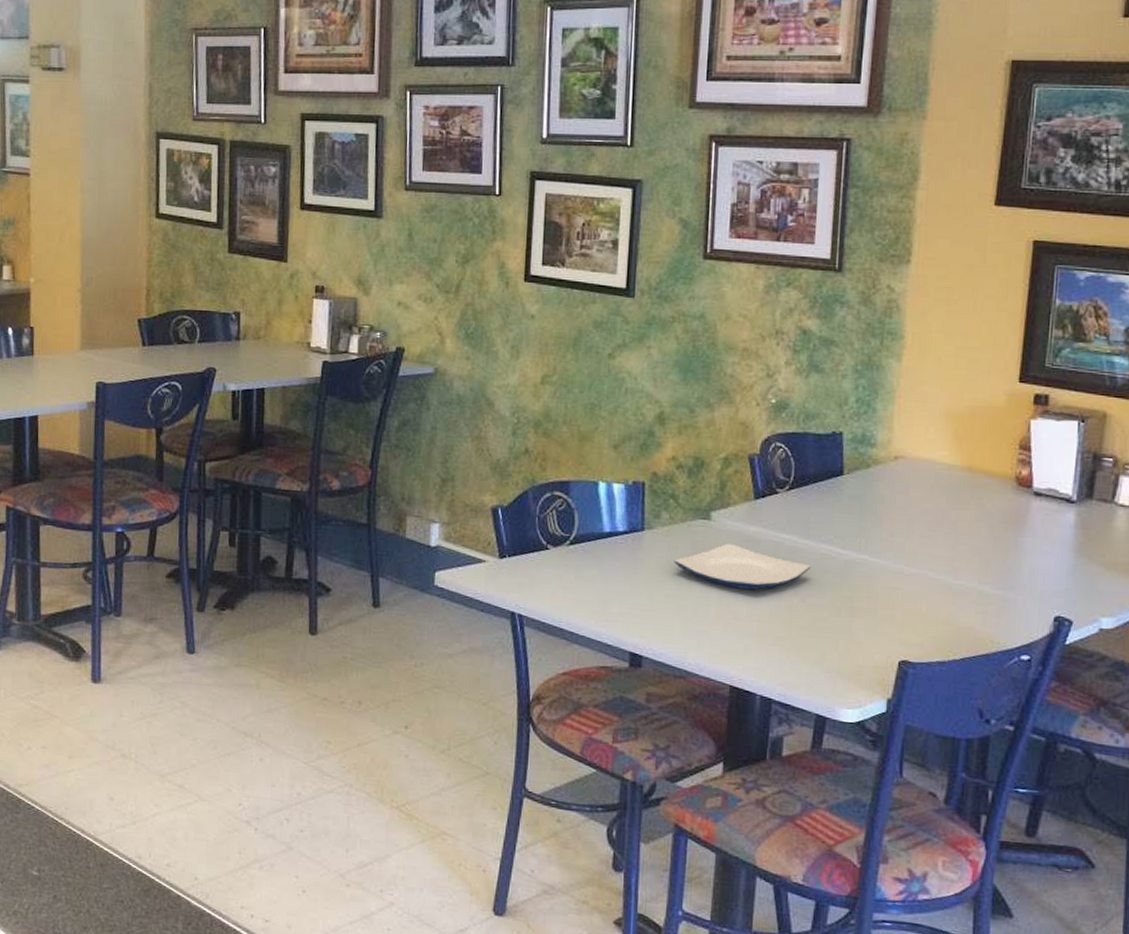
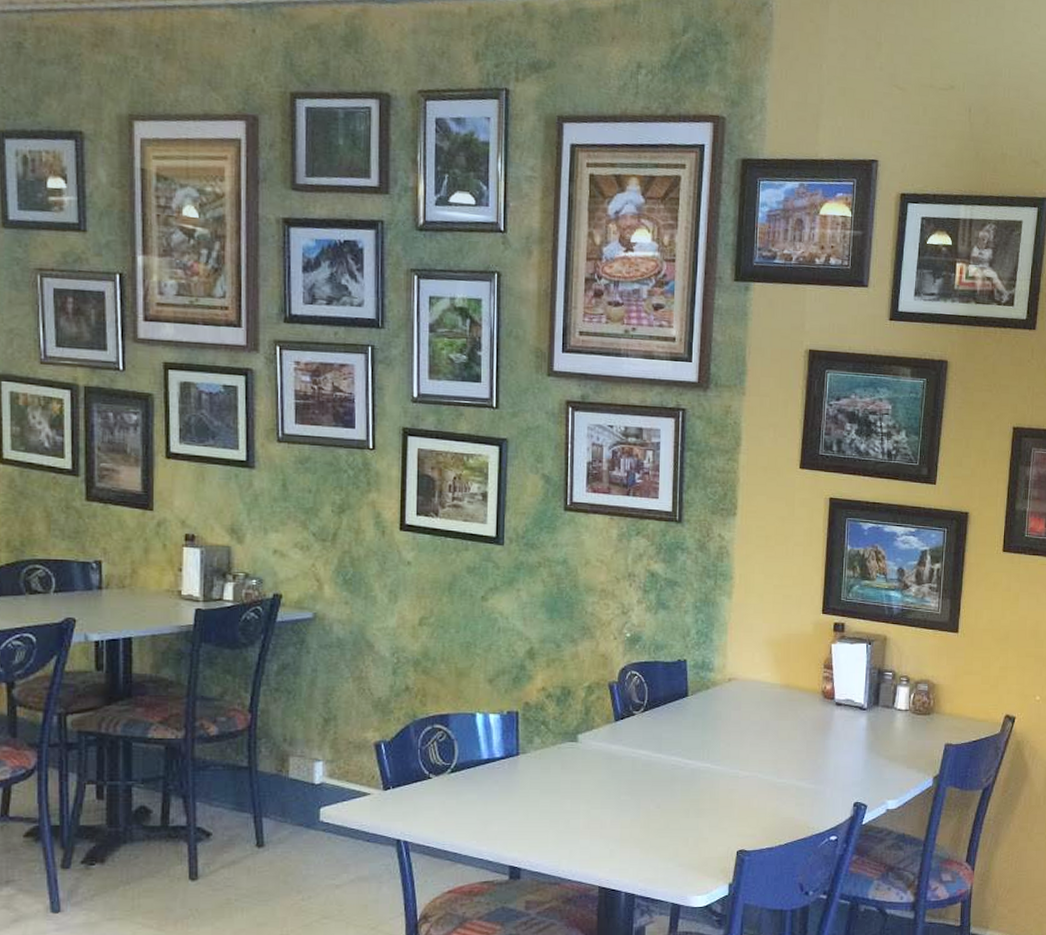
plate: present [674,544,811,590] -> none [546,762,664,801]

